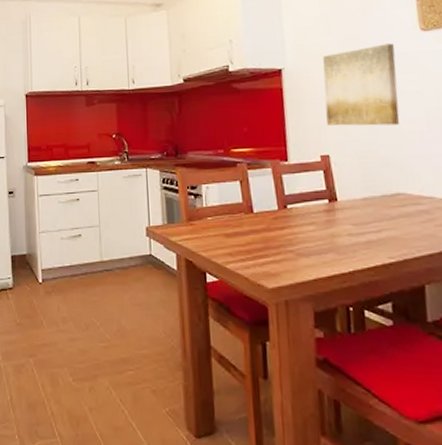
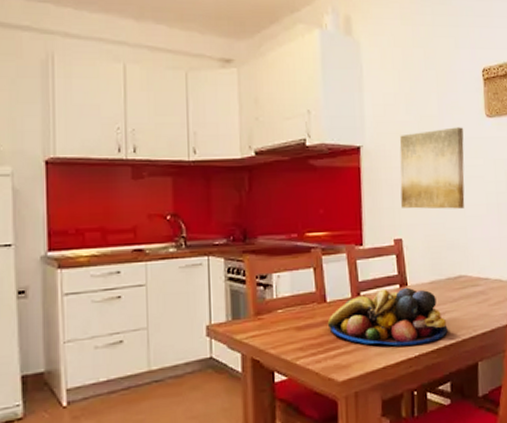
fruit bowl: none [254,202,386,260] -> present [327,287,448,346]

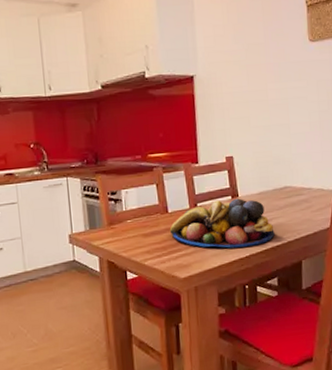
wall art: present [399,127,465,209] -> none [229,53,290,130]

